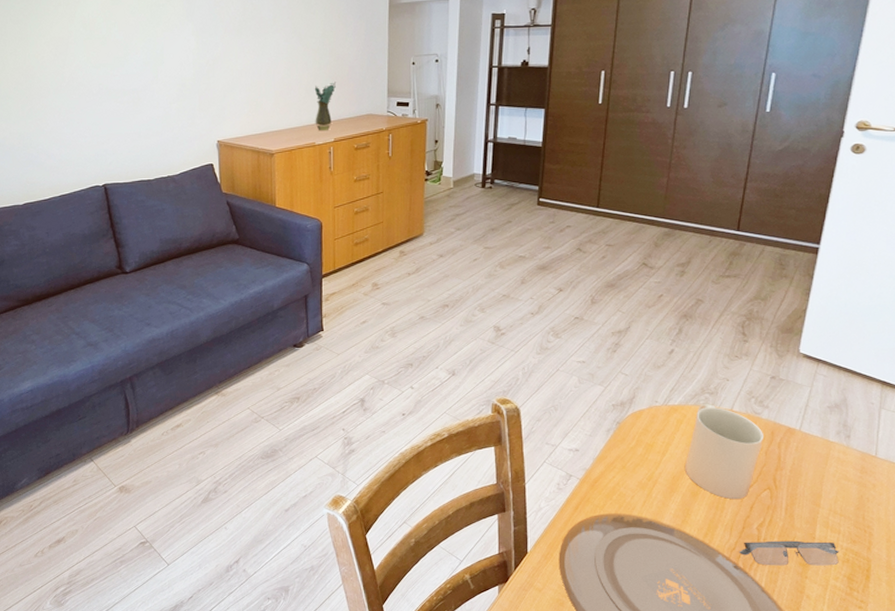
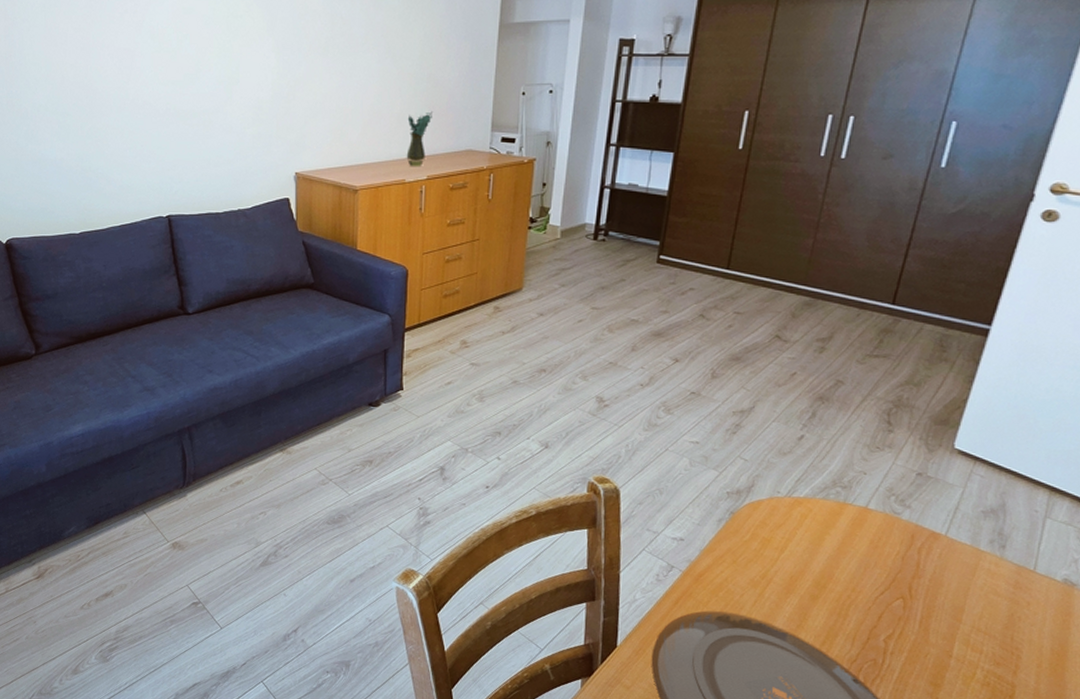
mug: present [684,403,764,500] -> none [804,497,903,607]
glasses: present [739,540,839,566] -> none [860,654,979,688]

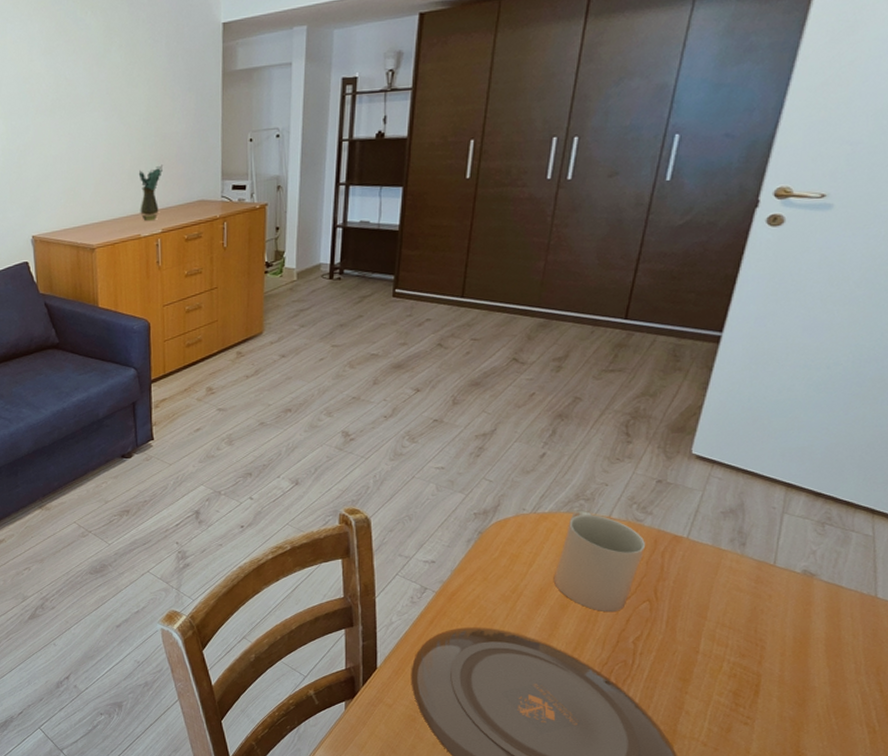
mug: none [804,497,903,607] -> present [553,510,646,613]

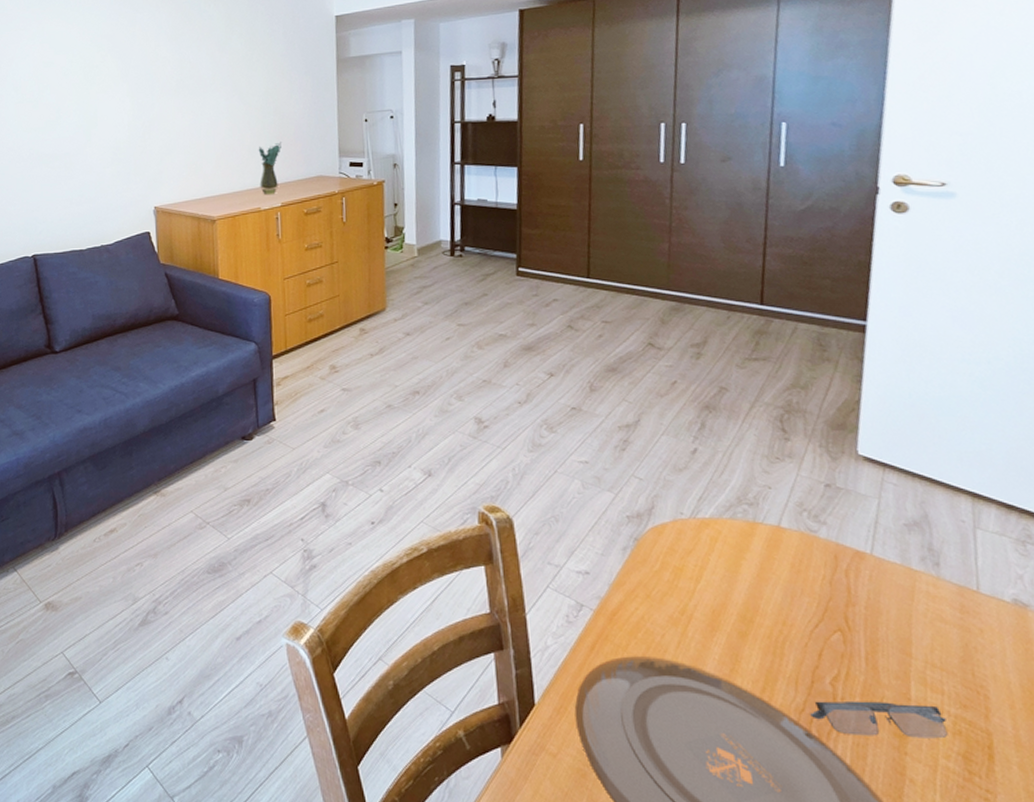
mug: present [553,510,646,613] -> none [725,516,826,644]
glasses: none [612,654,725,681] -> present [810,700,948,739]

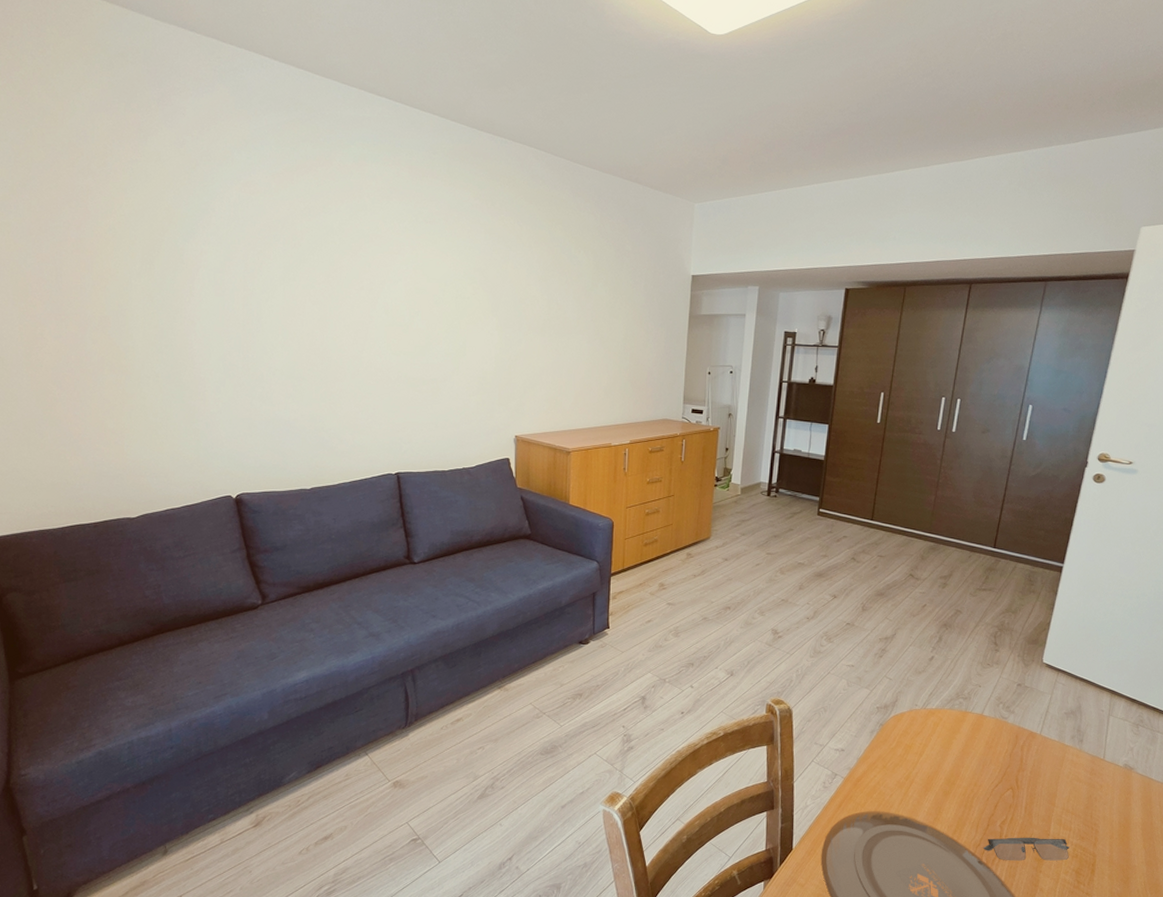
vase: present [258,142,282,196] -> none [612,385,634,433]

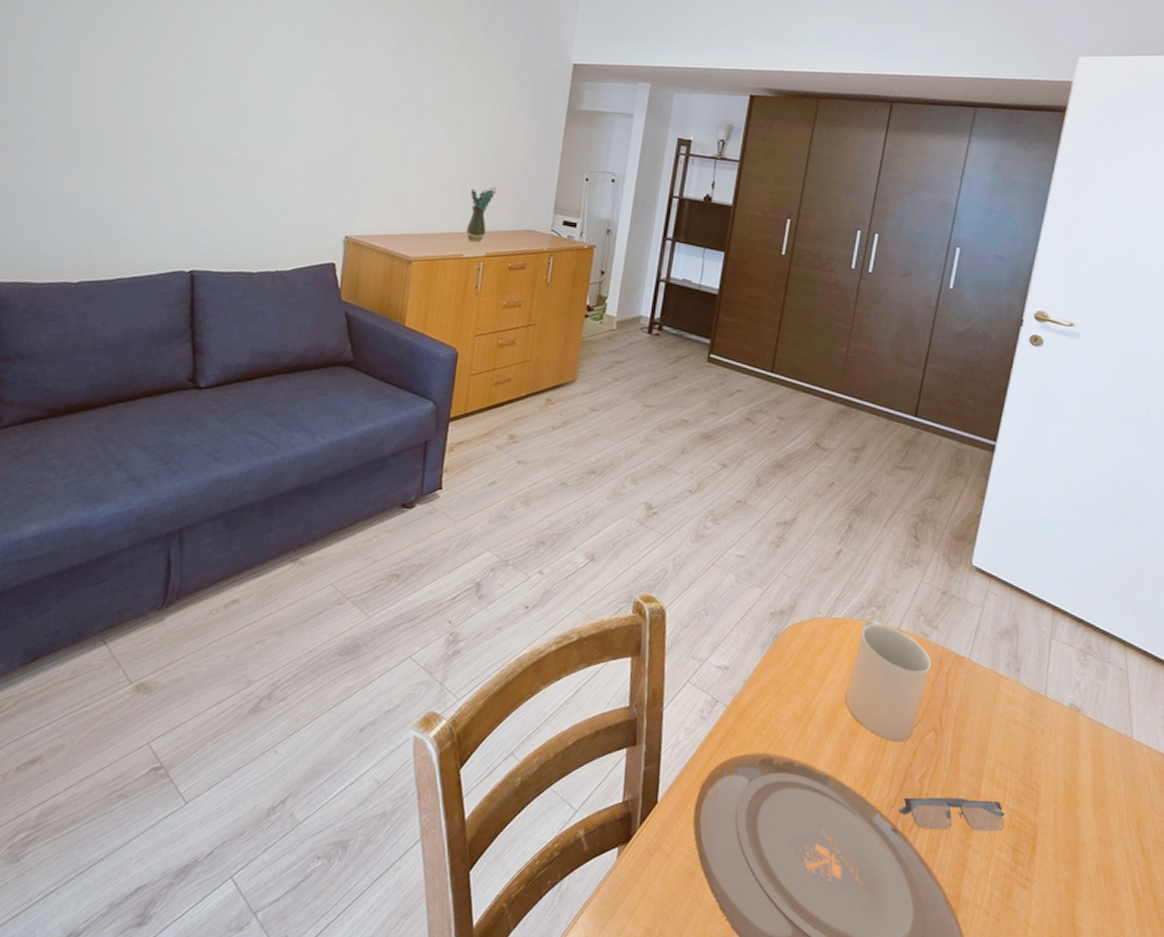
vase: none [612,385,634,433] -> present [465,187,496,243]
mug: none [938,707,1010,799] -> present [844,618,932,742]

